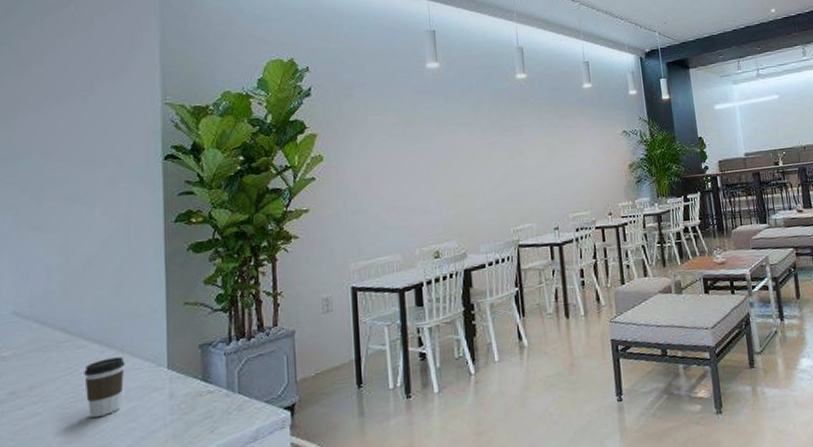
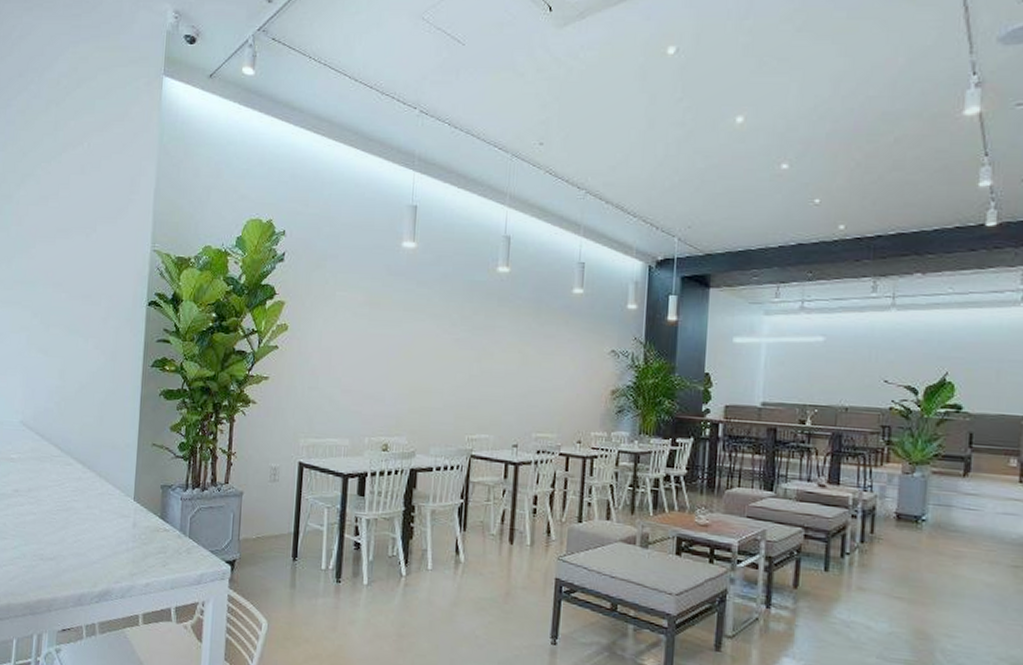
coffee cup: present [84,357,125,418] -> none [69,479,101,529]

